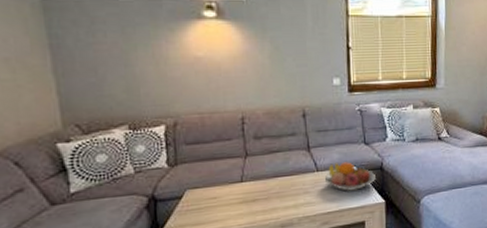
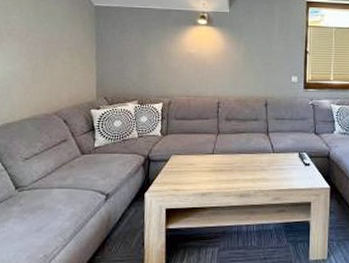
fruit bowl: present [324,161,375,191] -> none [278,146,323,173]

